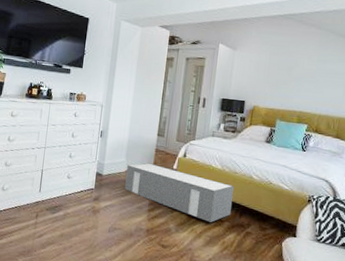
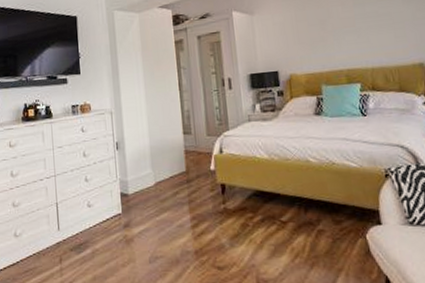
architectural model: present [125,163,235,222] -> none [155,168,294,227]

